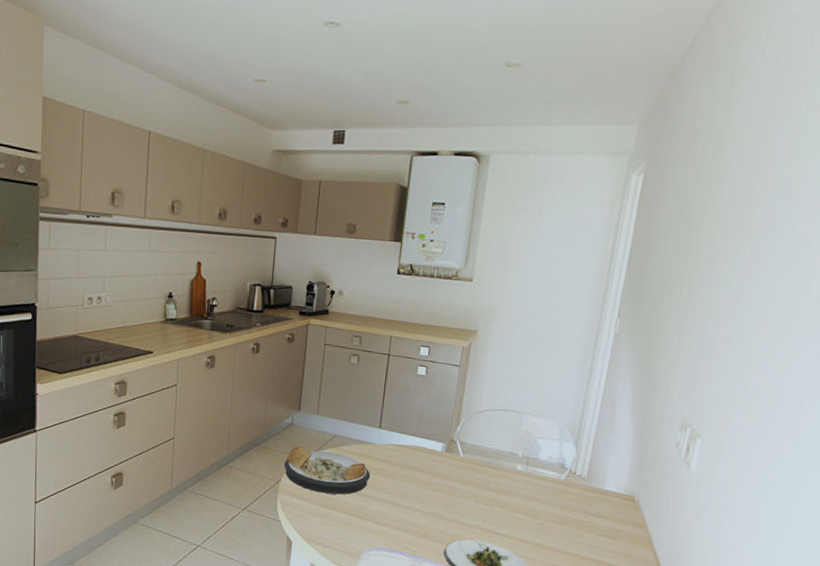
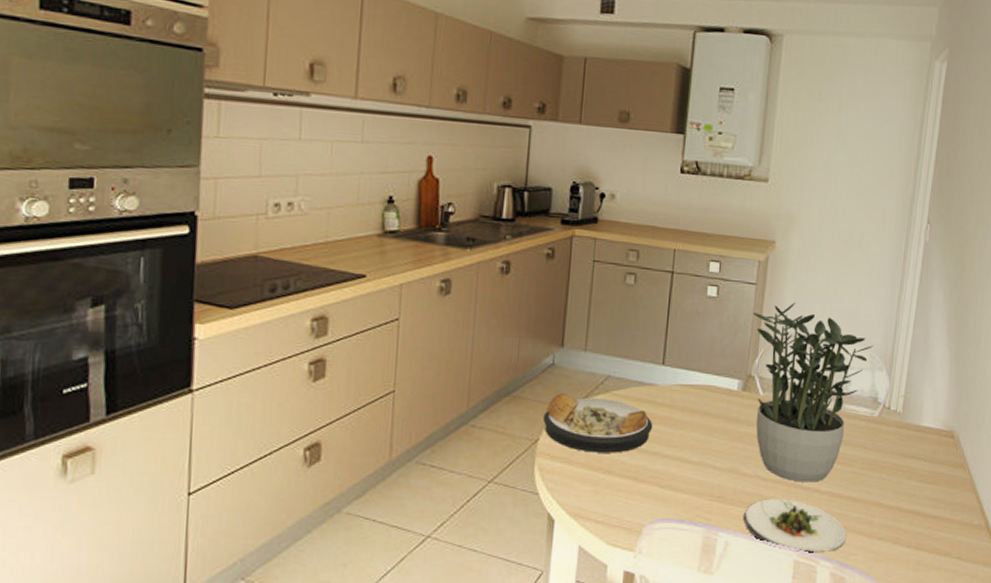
potted plant: none [456,382,563,529] -> present [753,302,874,482]

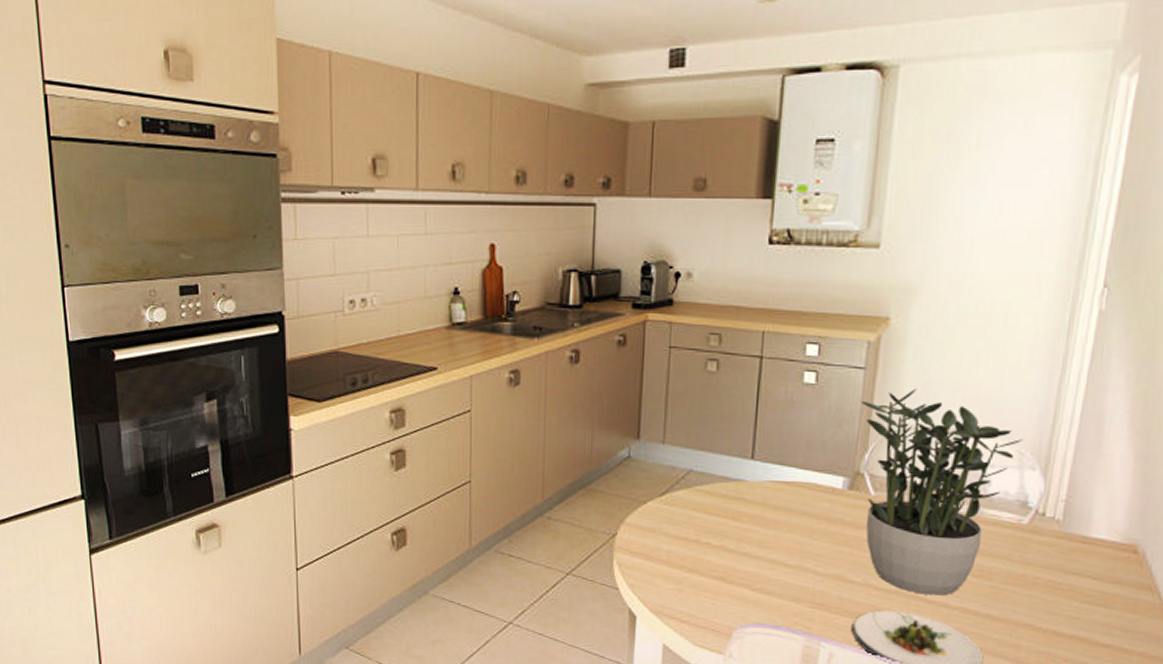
plate: present [542,393,653,453] -> none [620,487,742,552]

